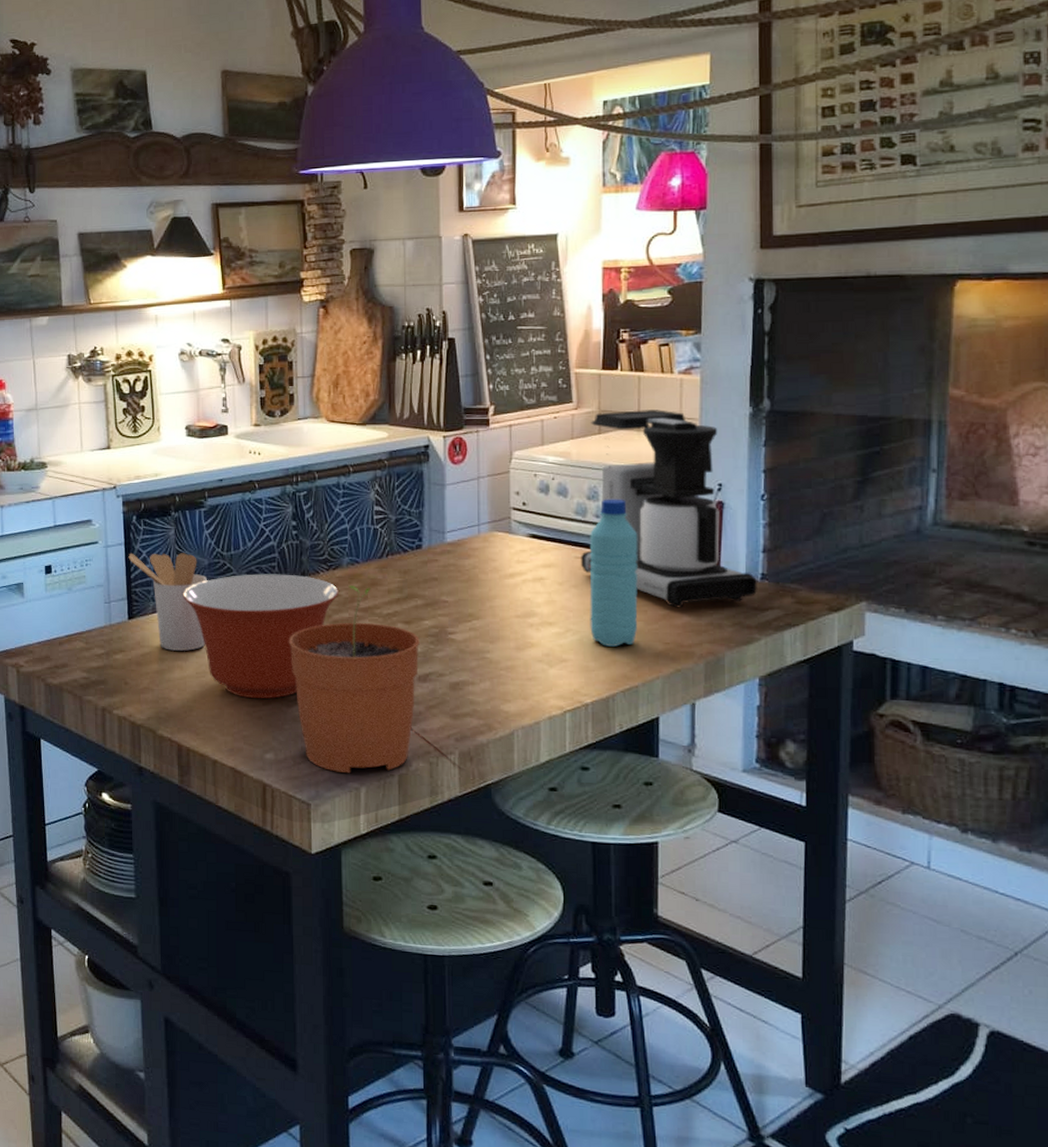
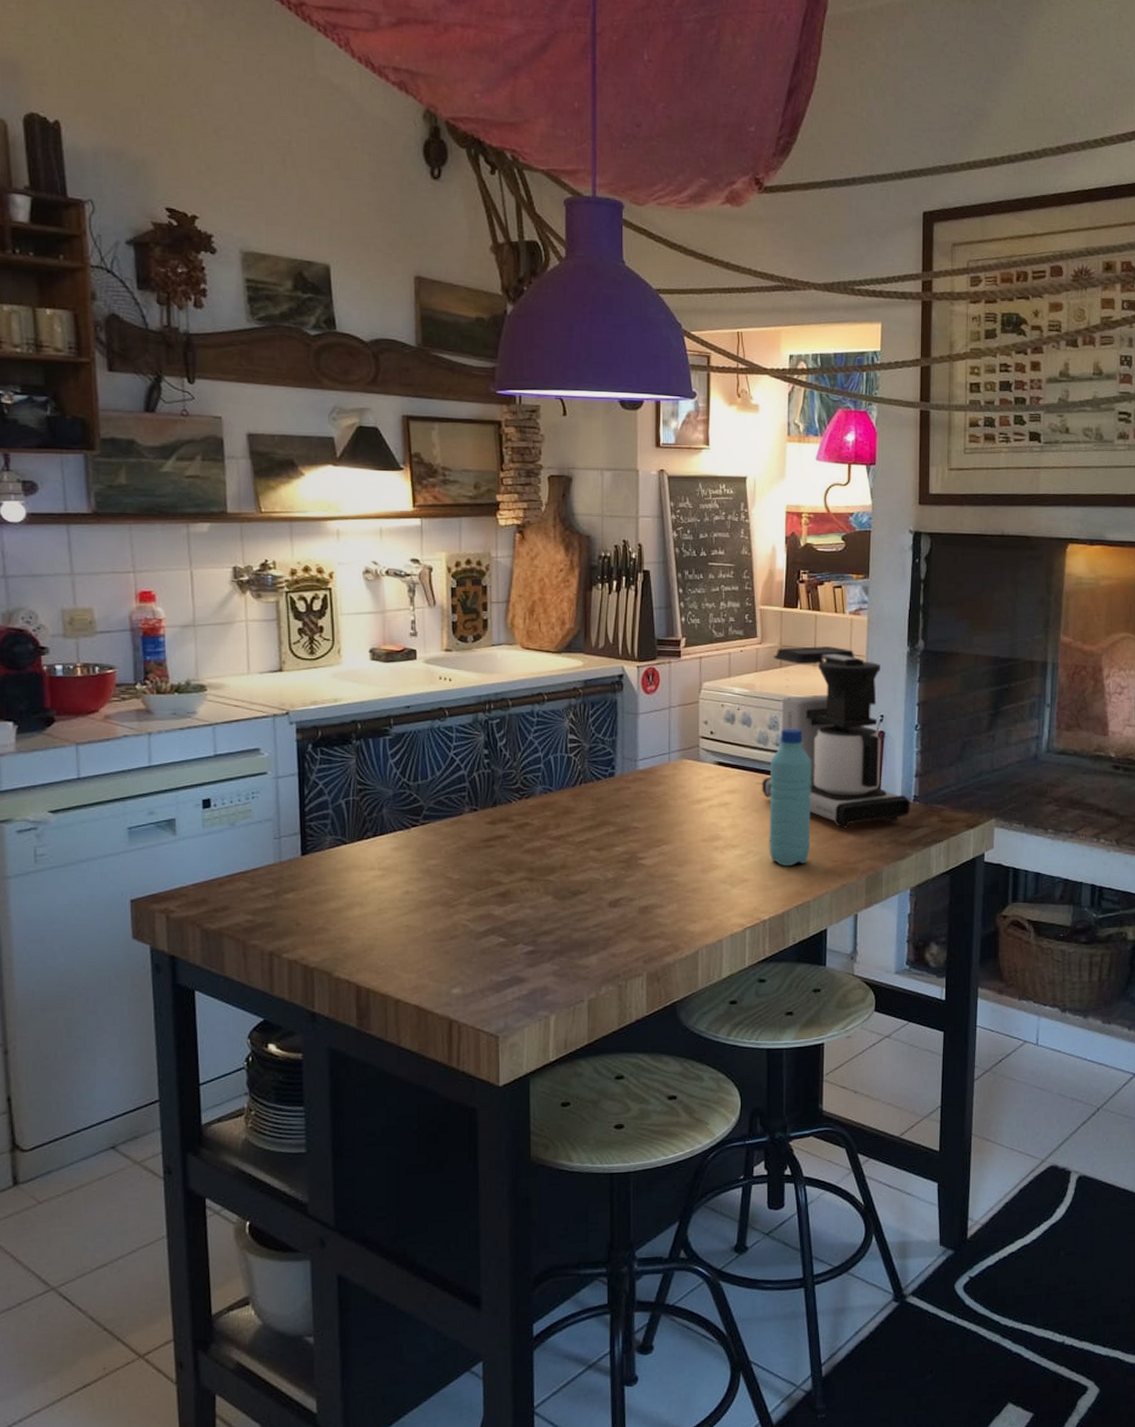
utensil holder: present [128,553,208,651] -> none [302,783,392,887]
mixing bowl: present [184,574,338,699] -> none [365,804,531,933]
plant pot: present [289,585,420,774] -> none [479,814,611,1003]

